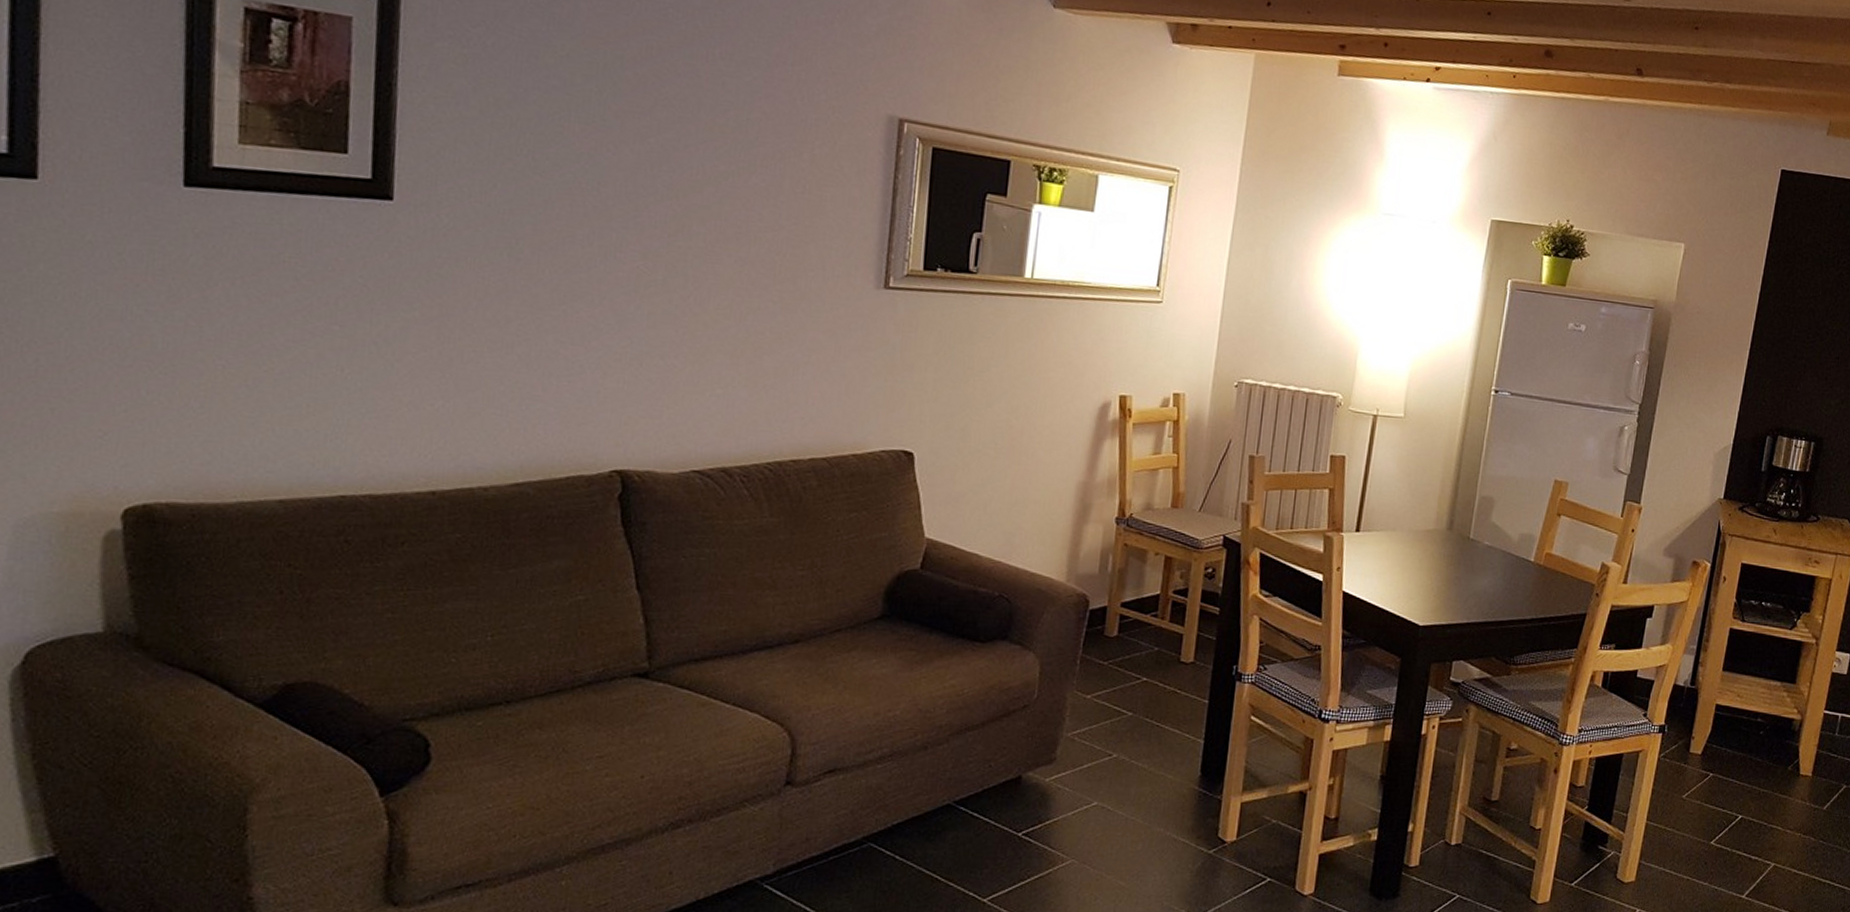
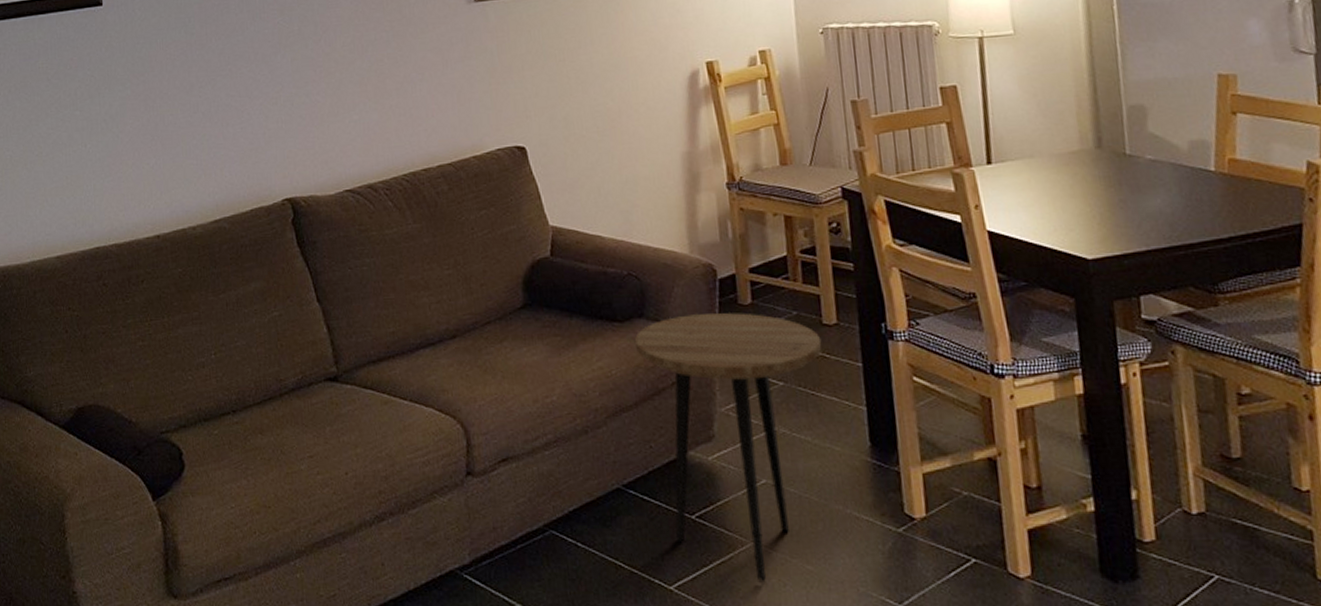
side table: none [992,641,1176,895] -> present [634,313,822,581]

